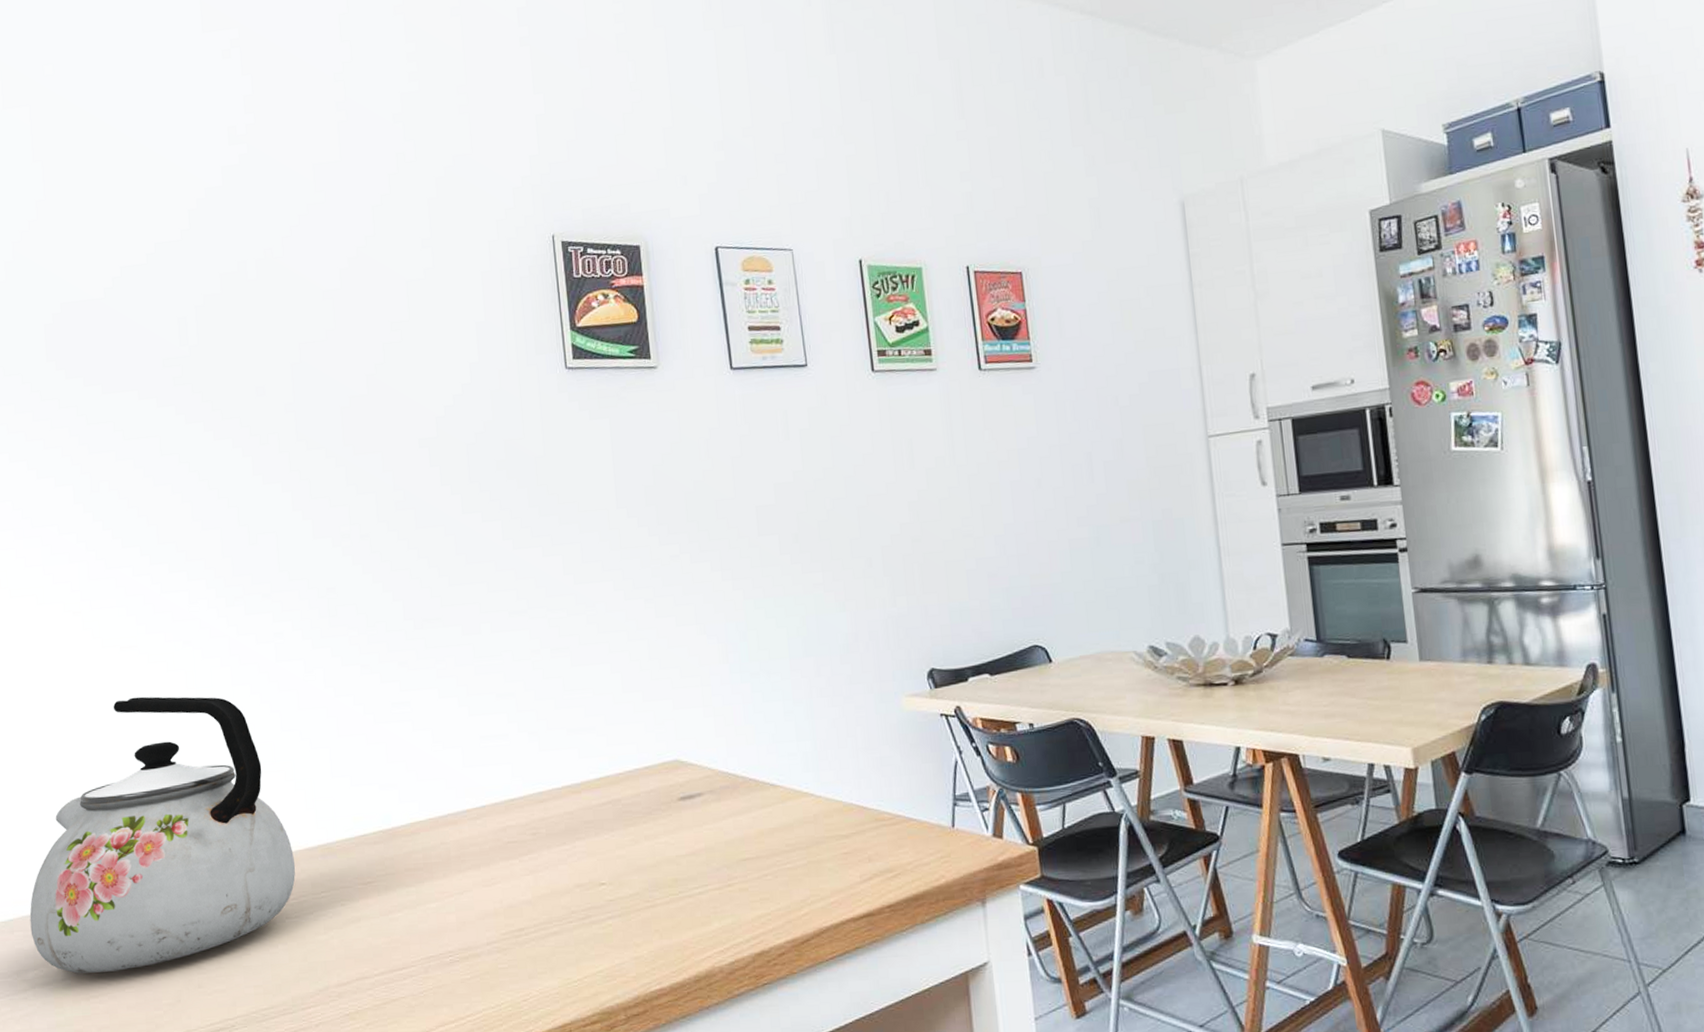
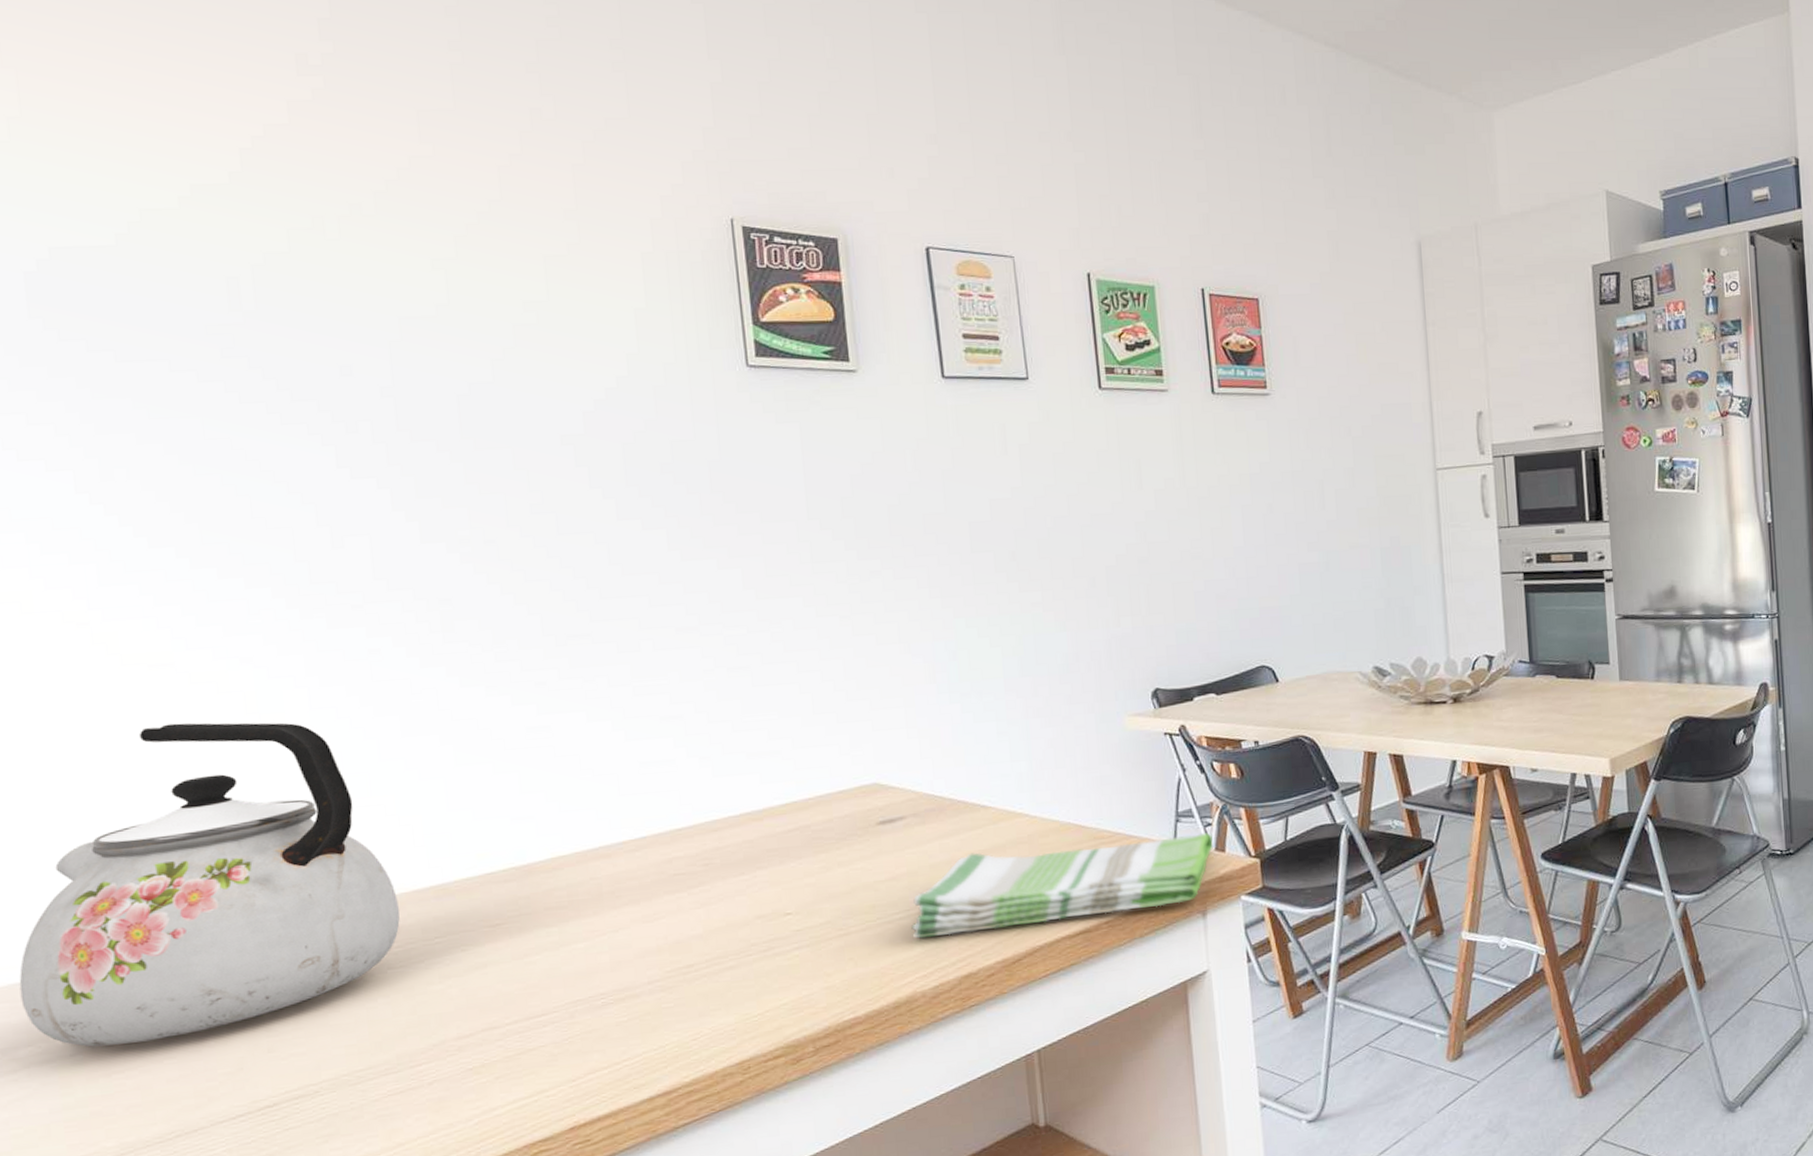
dish towel: none [709,817,991,914] -> present [911,832,1213,939]

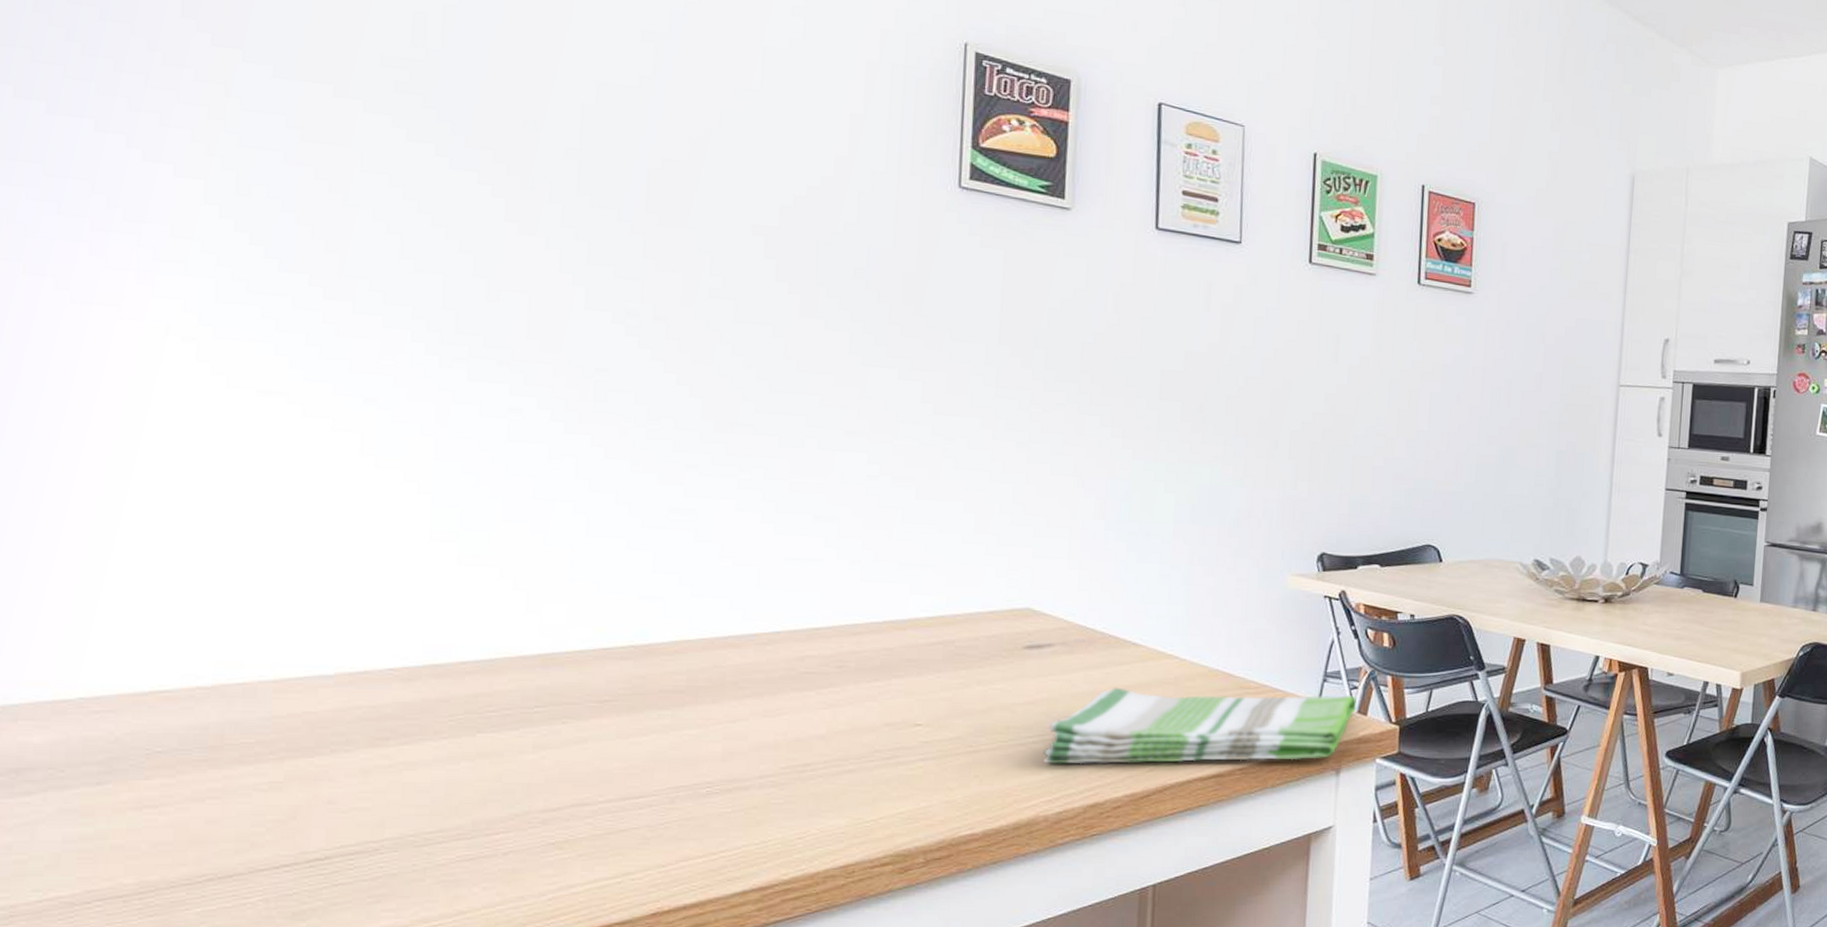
kettle: present [19,722,400,1047] -> none [48,453,501,778]

